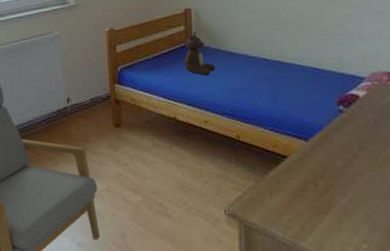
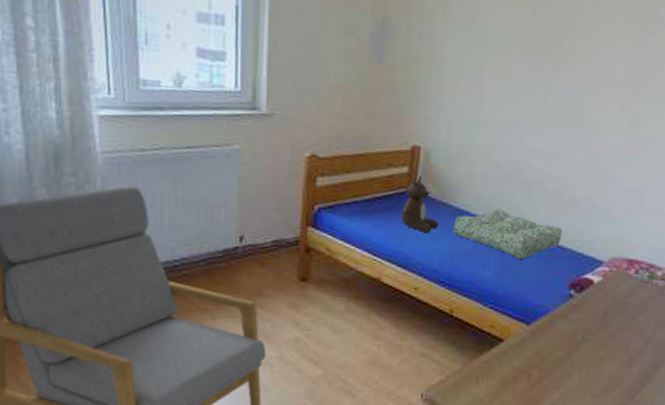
seat cushion: none [227,46,322,87] -> present [453,208,562,260]

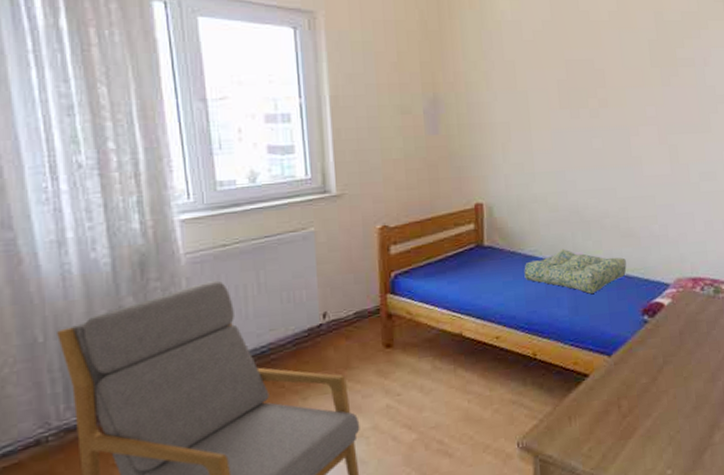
teddy bear: present [401,176,438,234] -> none [473,230,510,283]

